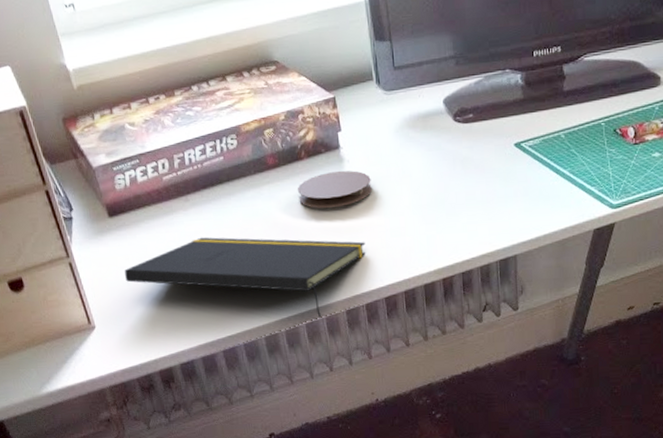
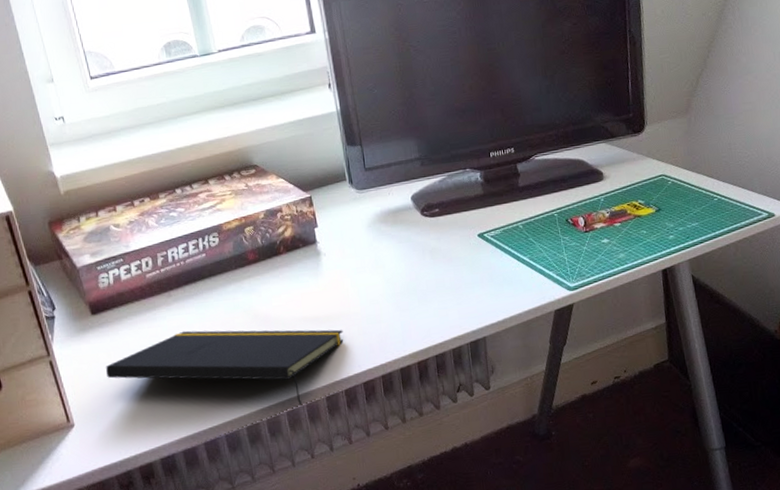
coaster: present [297,170,372,209] -> none [276,263,348,300]

